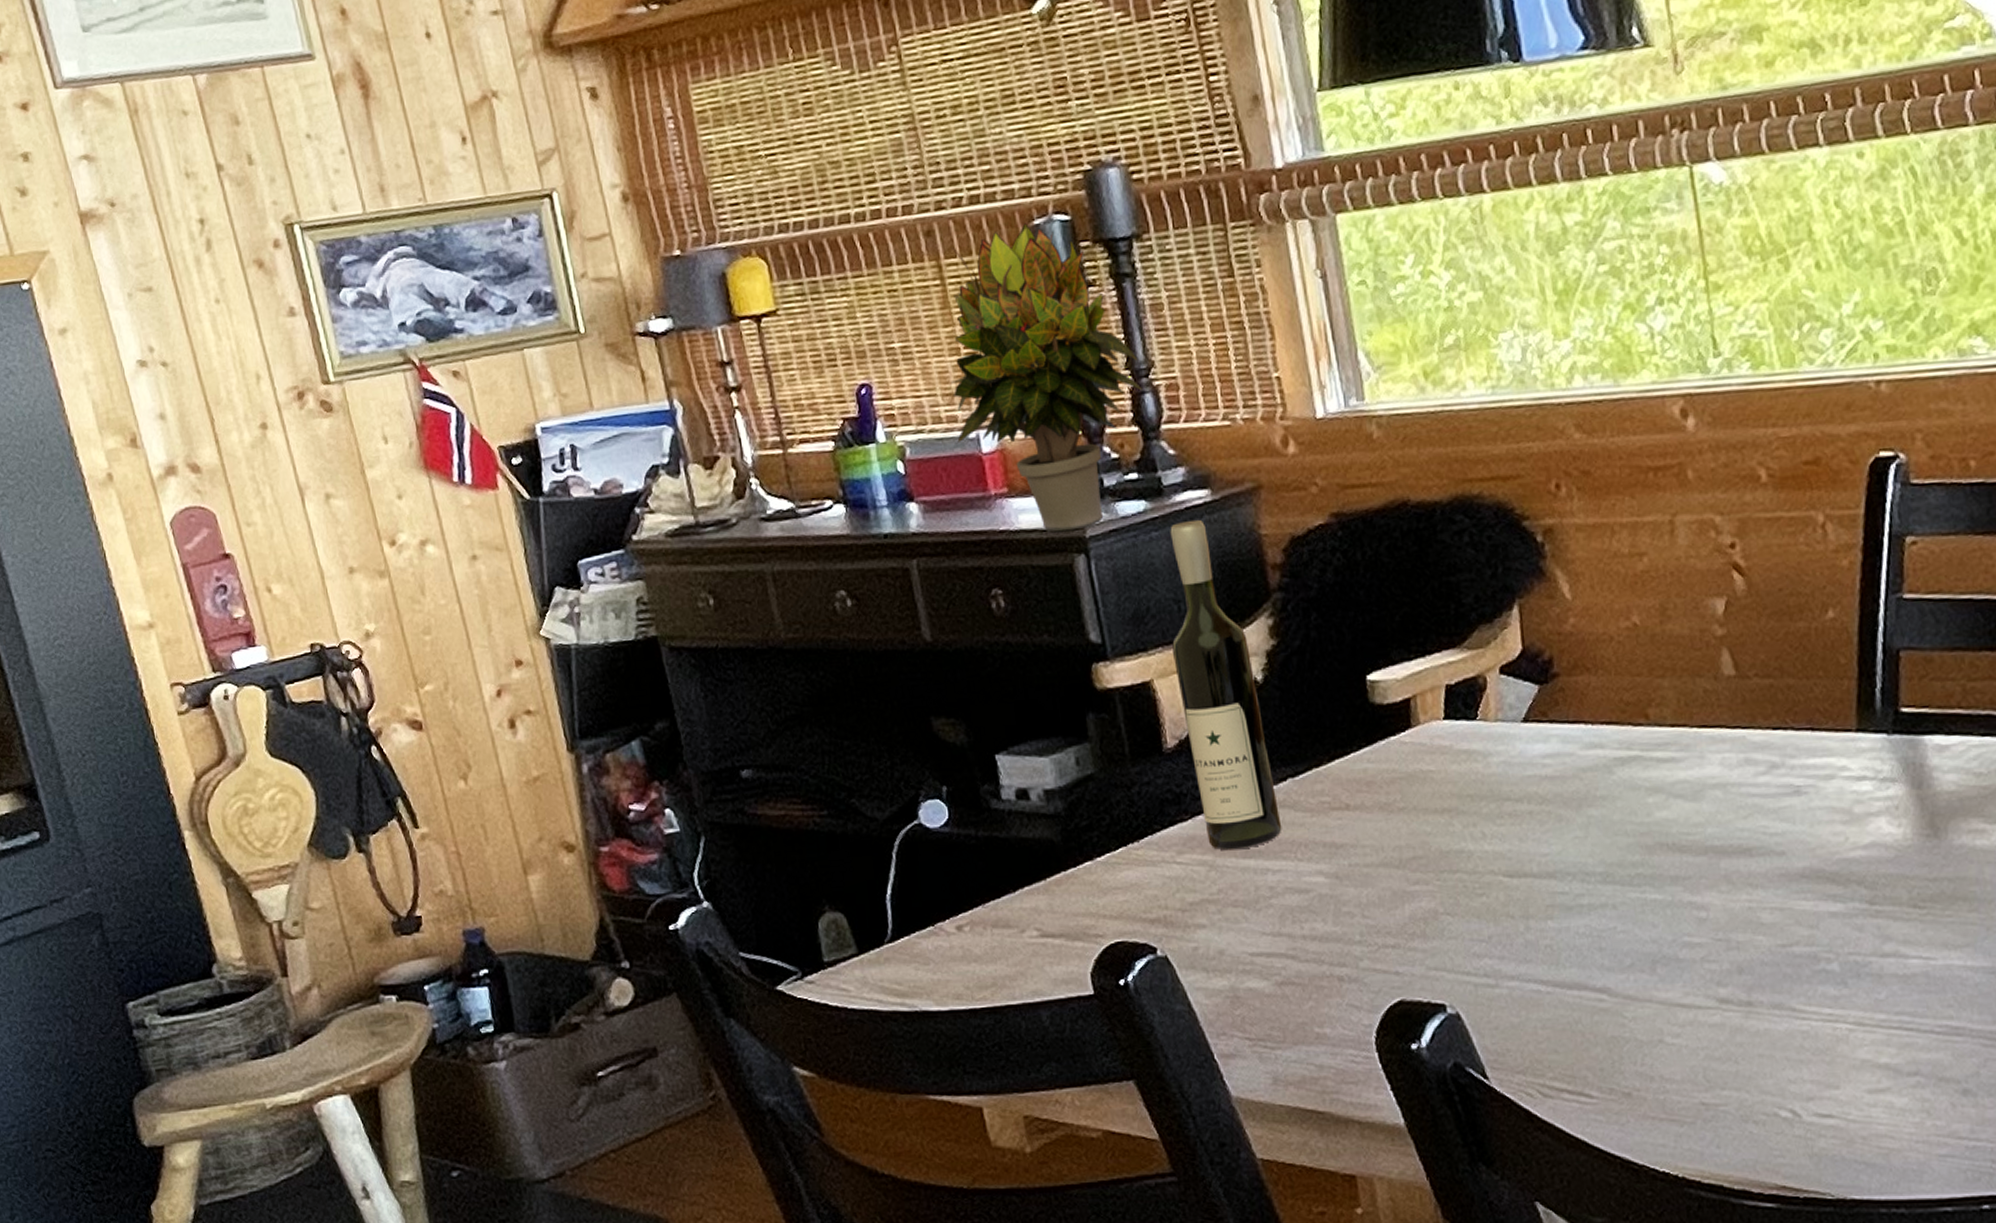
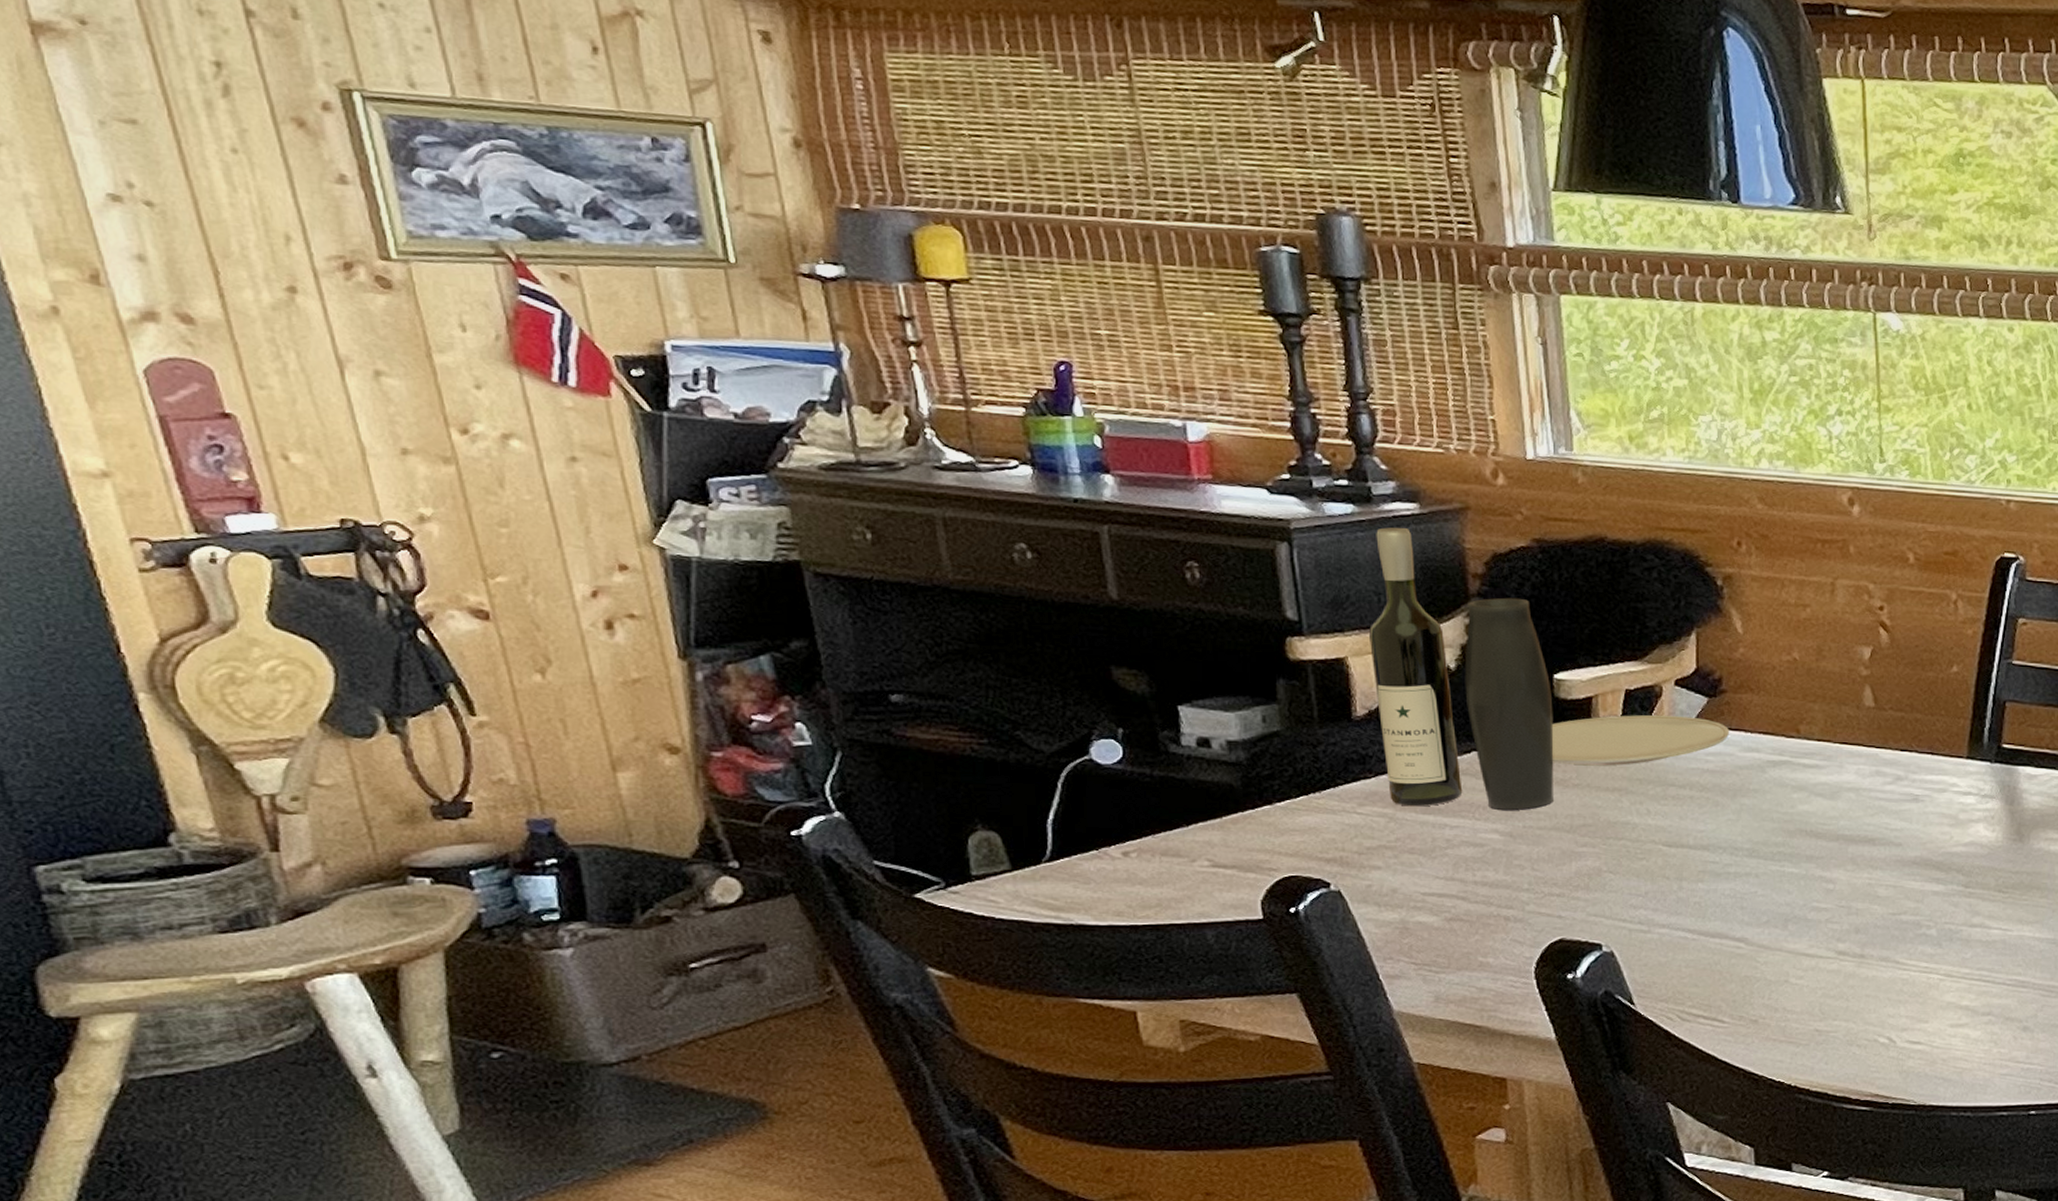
potted plant: present [951,223,1143,534] -> none [1160,248,1359,522]
vase: none [1269,587,1379,847] -> present [1464,597,1554,810]
plate: none [1370,711,1568,785] -> present [1552,715,1730,766]

